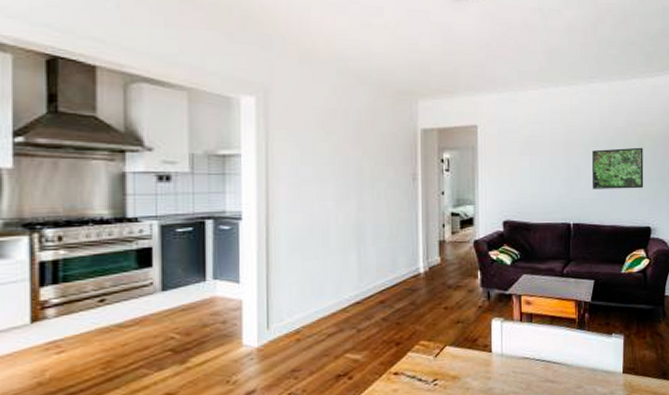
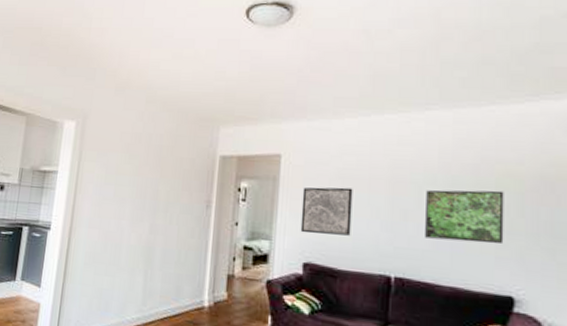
wall art: none [498,152,539,195] -> present [300,187,353,236]

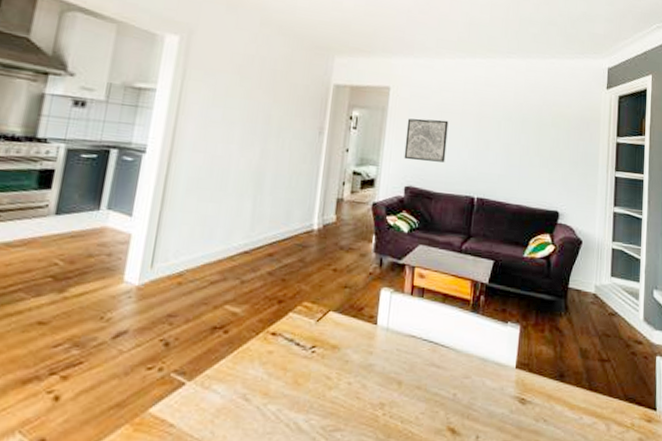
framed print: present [425,190,504,245] -> none [501,125,557,170]

